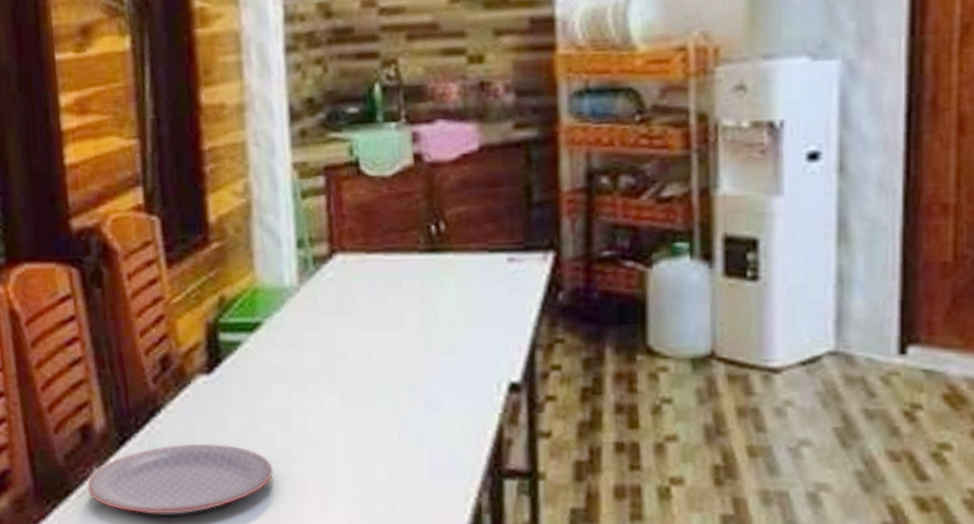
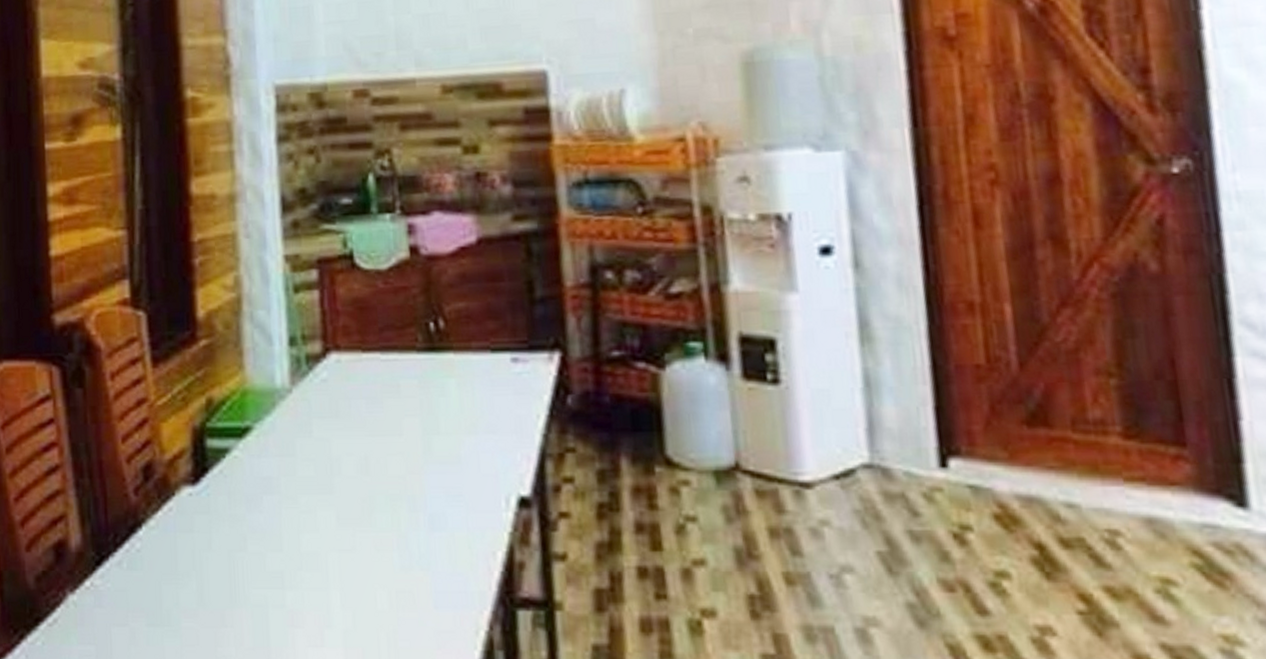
plate: present [86,443,274,514] -> none [58,564,264,648]

